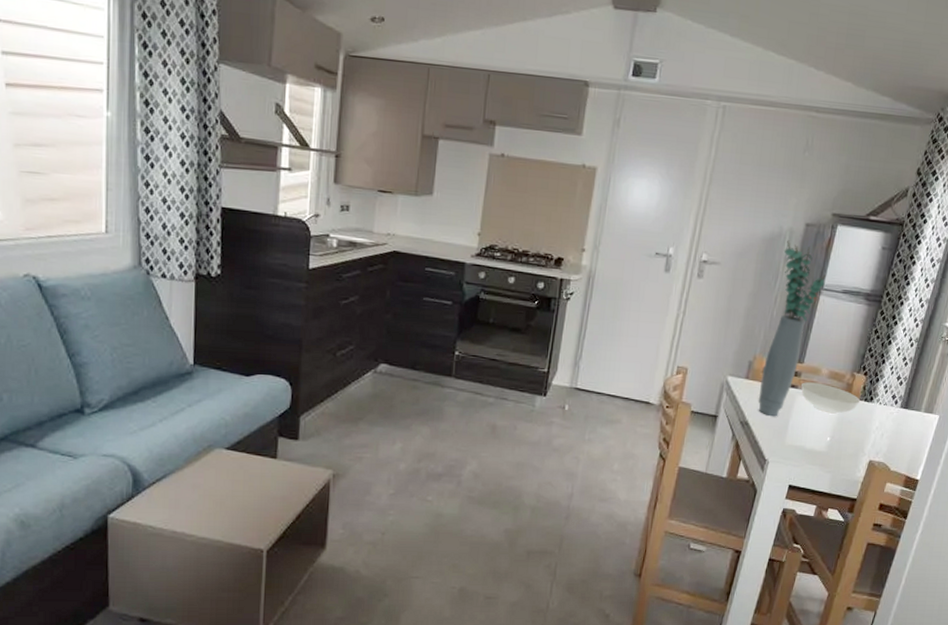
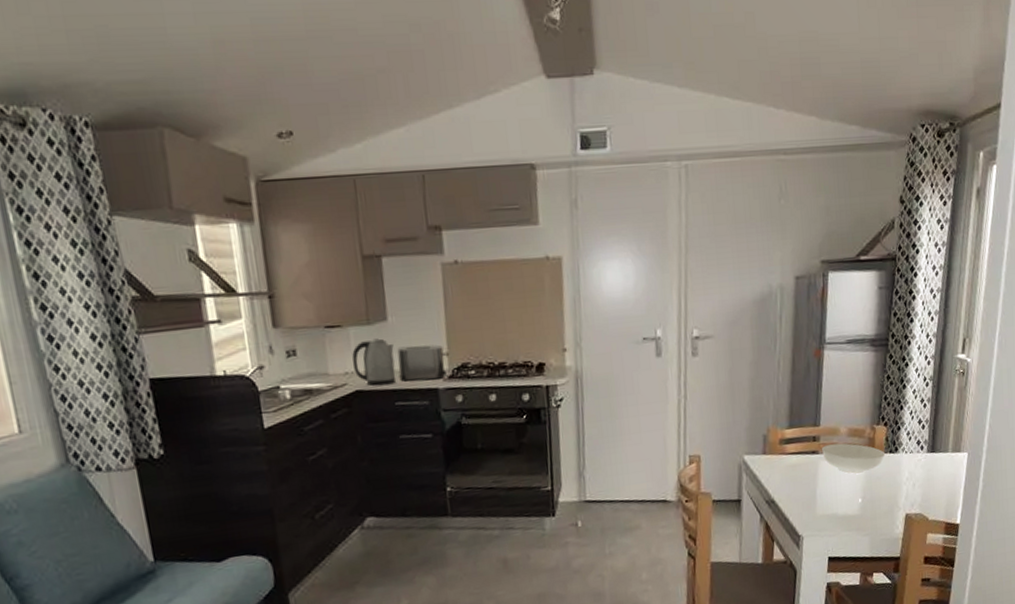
kettle: none [396,209,434,252] -> present [352,338,396,386]
toaster: none [433,220,477,255] -> present [397,344,446,382]
vase: present [758,240,826,417] -> none [778,298,827,489]

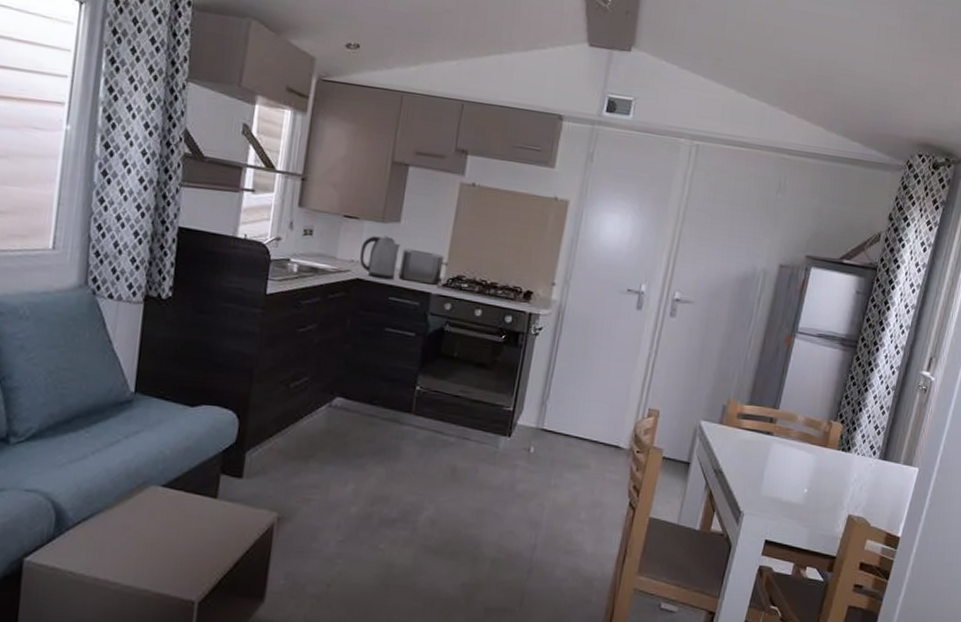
bowl: present [821,443,886,474] -> none [776,429,838,464]

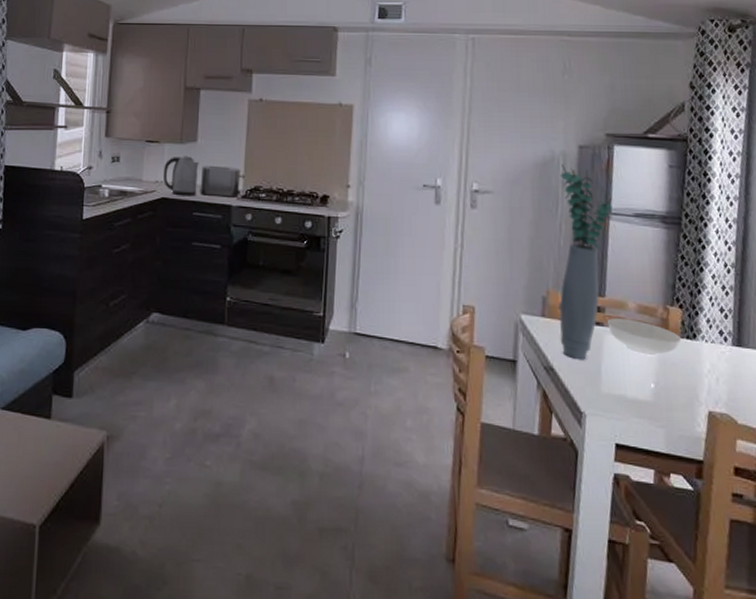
vase: none [732,281,800,466] -> present [559,164,612,360]
bowl: none [776,429,838,464] -> present [606,318,682,355]

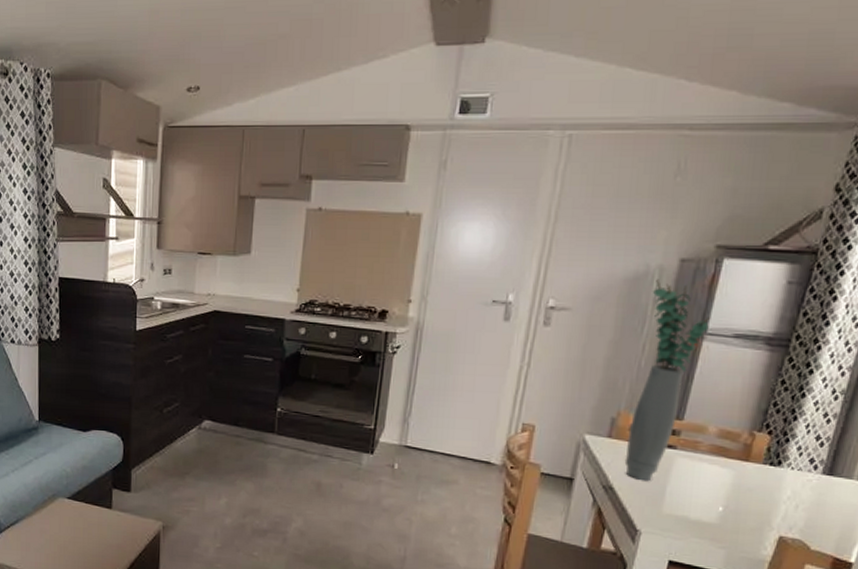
kettle: present [164,156,199,196] -> none [216,268,252,310]
toaster: present [200,165,242,197] -> none [253,278,296,311]
bowl: present [606,318,682,355] -> none [680,442,764,480]

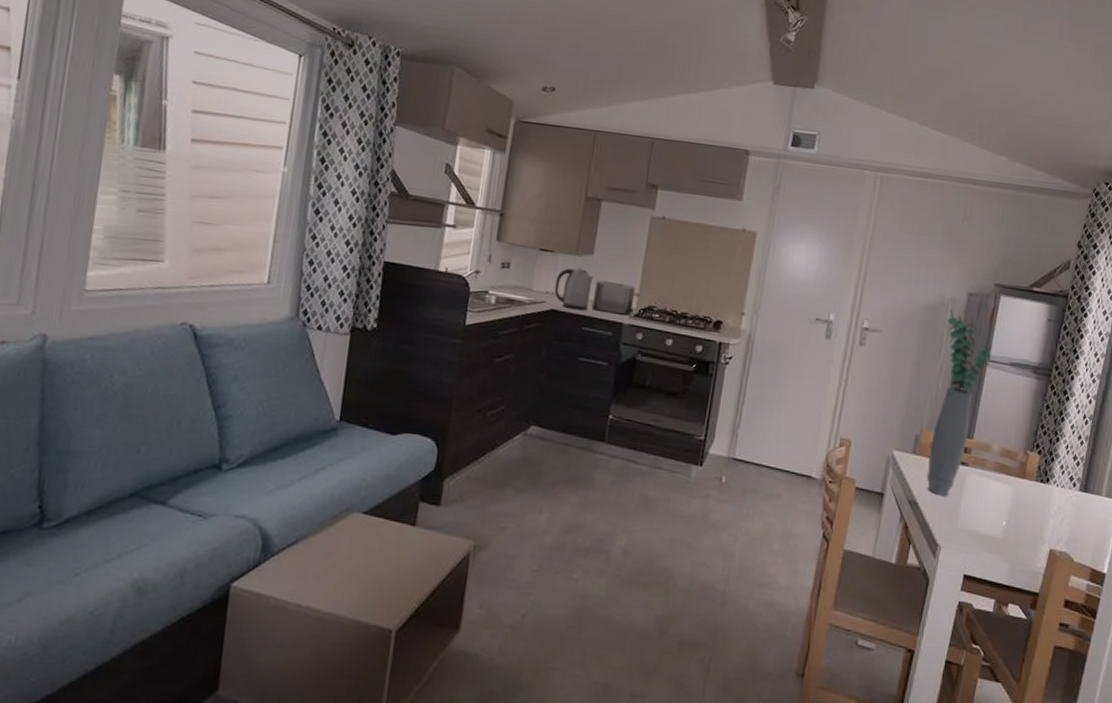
kettle: none [216,268,252,310] -> present [555,268,594,311]
toaster: none [253,278,296,311] -> present [591,280,636,315]

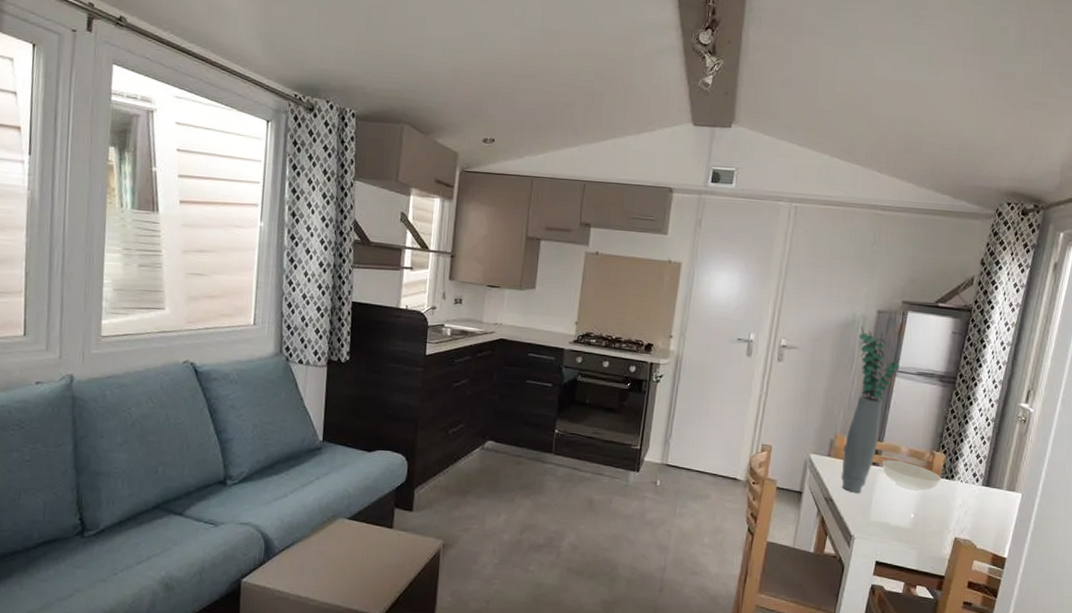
kettle: present [555,268,594,311] -> none [502,301,536,339]
toaster: present [591,280,636,315] -> none [536,311,575,342]
bowl: none [971,459,1036,496] -> present [881,460,942,491]

